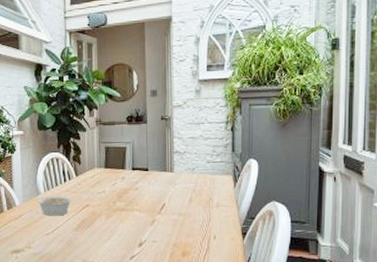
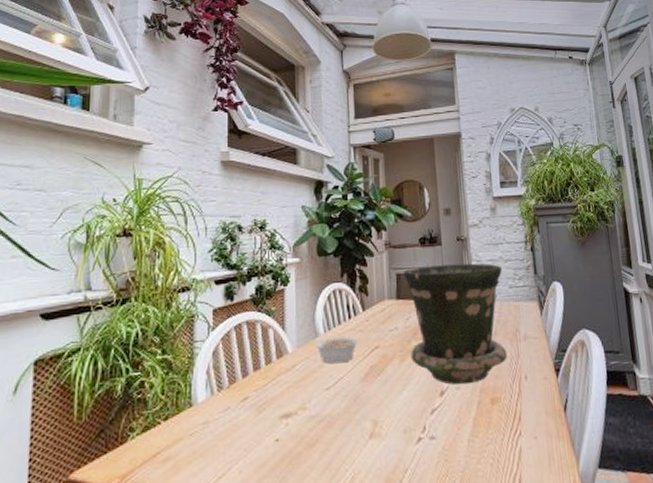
flower pot: none [111,140,201,239] -> present [403,263,507,385]

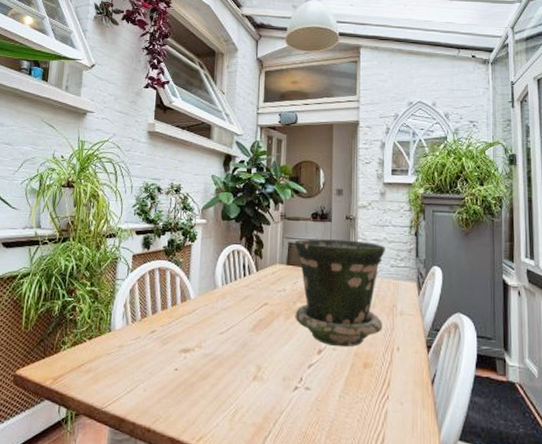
legume: present [314,336,360,364] -> none [213,291,252,313]

